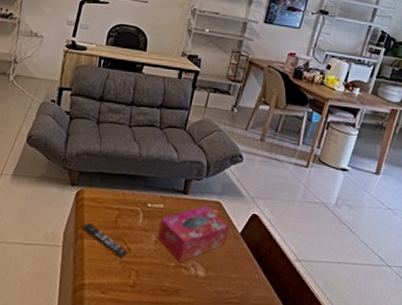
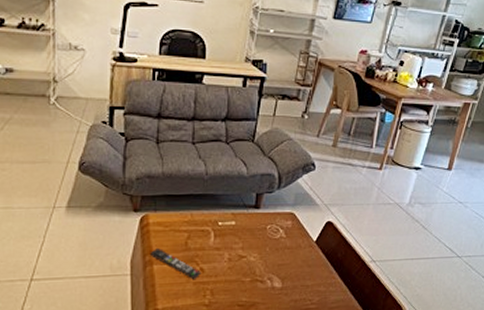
tissue box: present [157,205,230,263] -> none [230,217,305,277]

